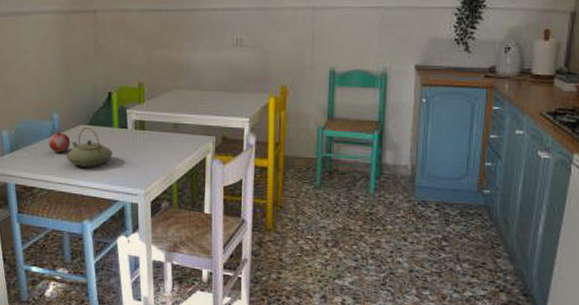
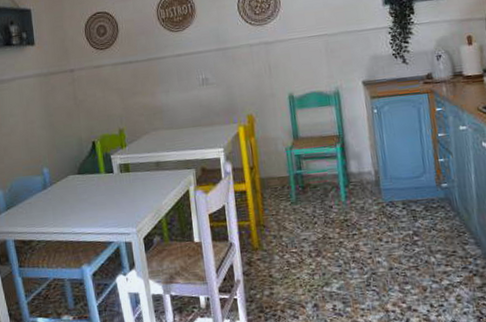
fruit: present [49,130,70,154] -> none [42,183,62,205]
teapot: present [66,127,114,167] -> none [59,176,103,215]

